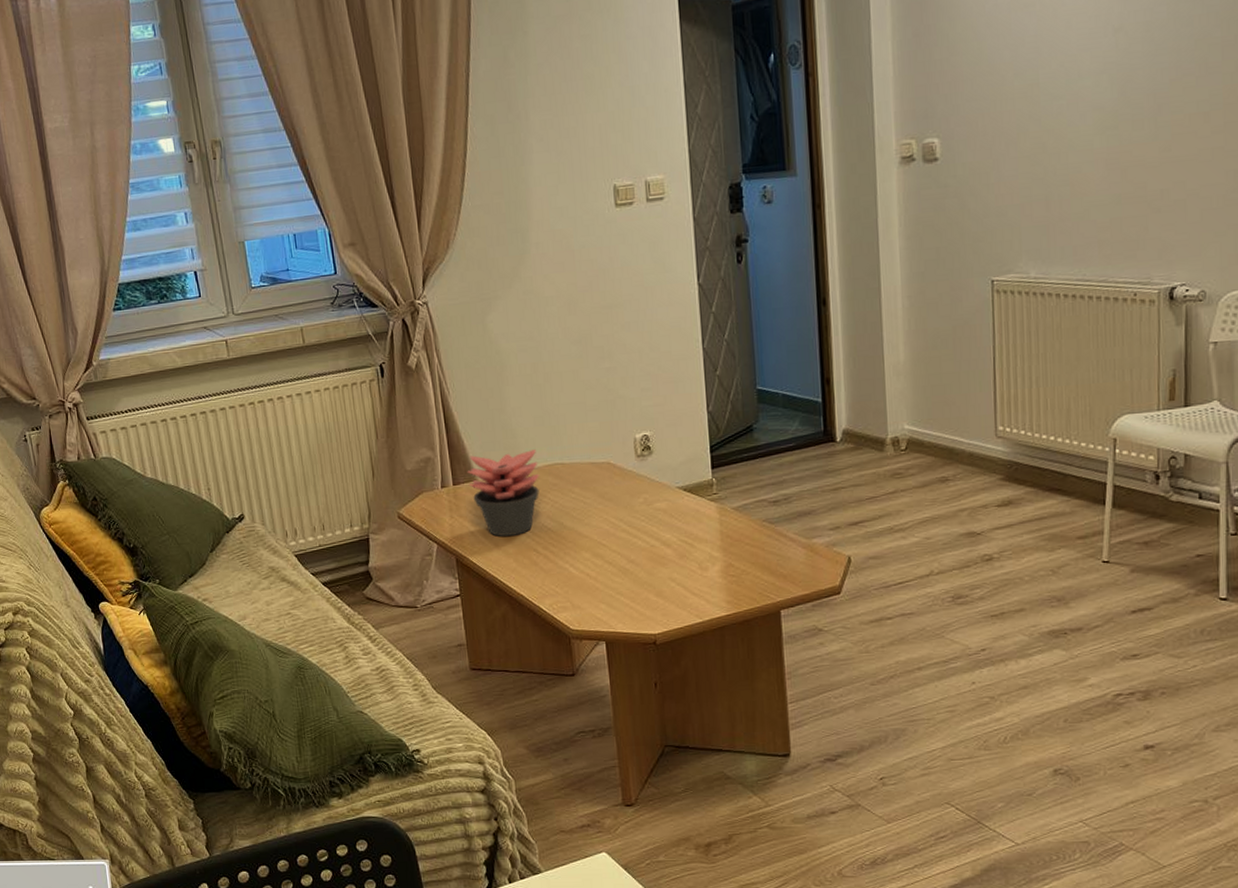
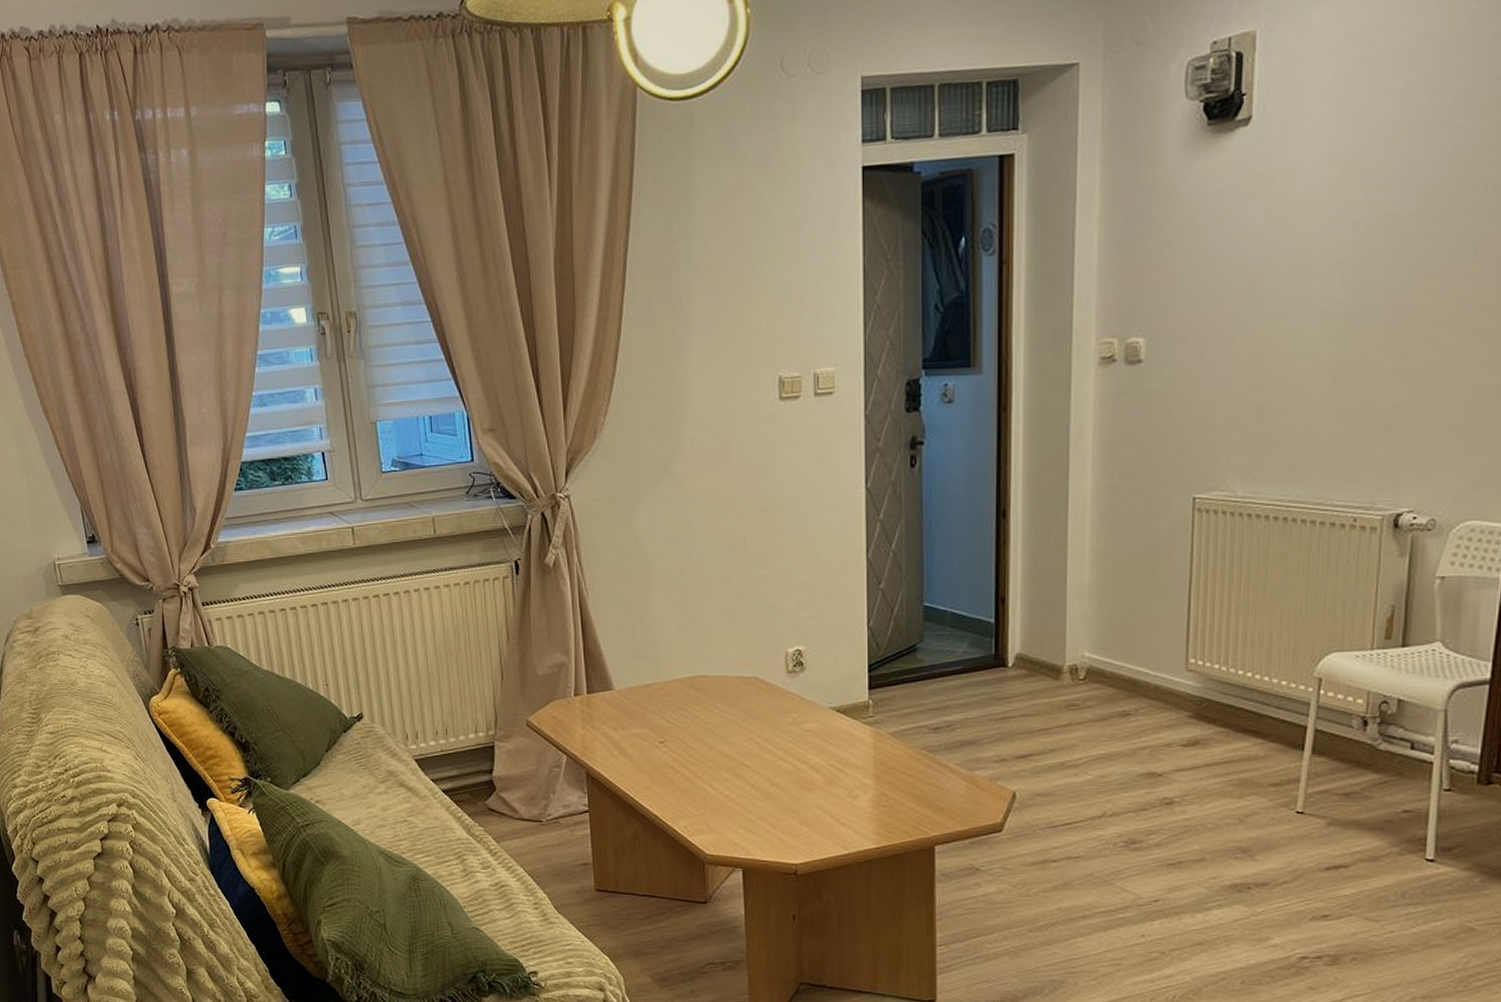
succulent plant: present [467,449,539,537] -> none [603,660,681,752]

